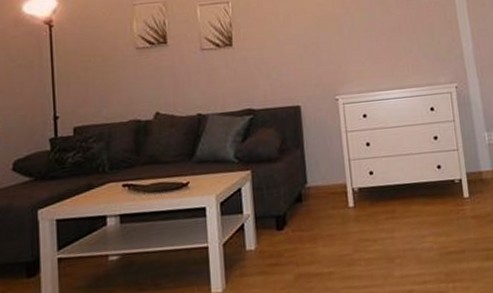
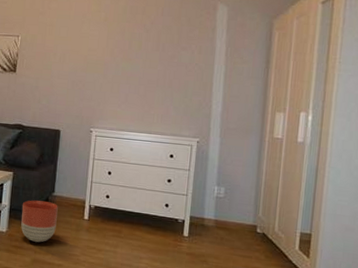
planter: none [269,196,318,253] -> present [21,200,58,243]

